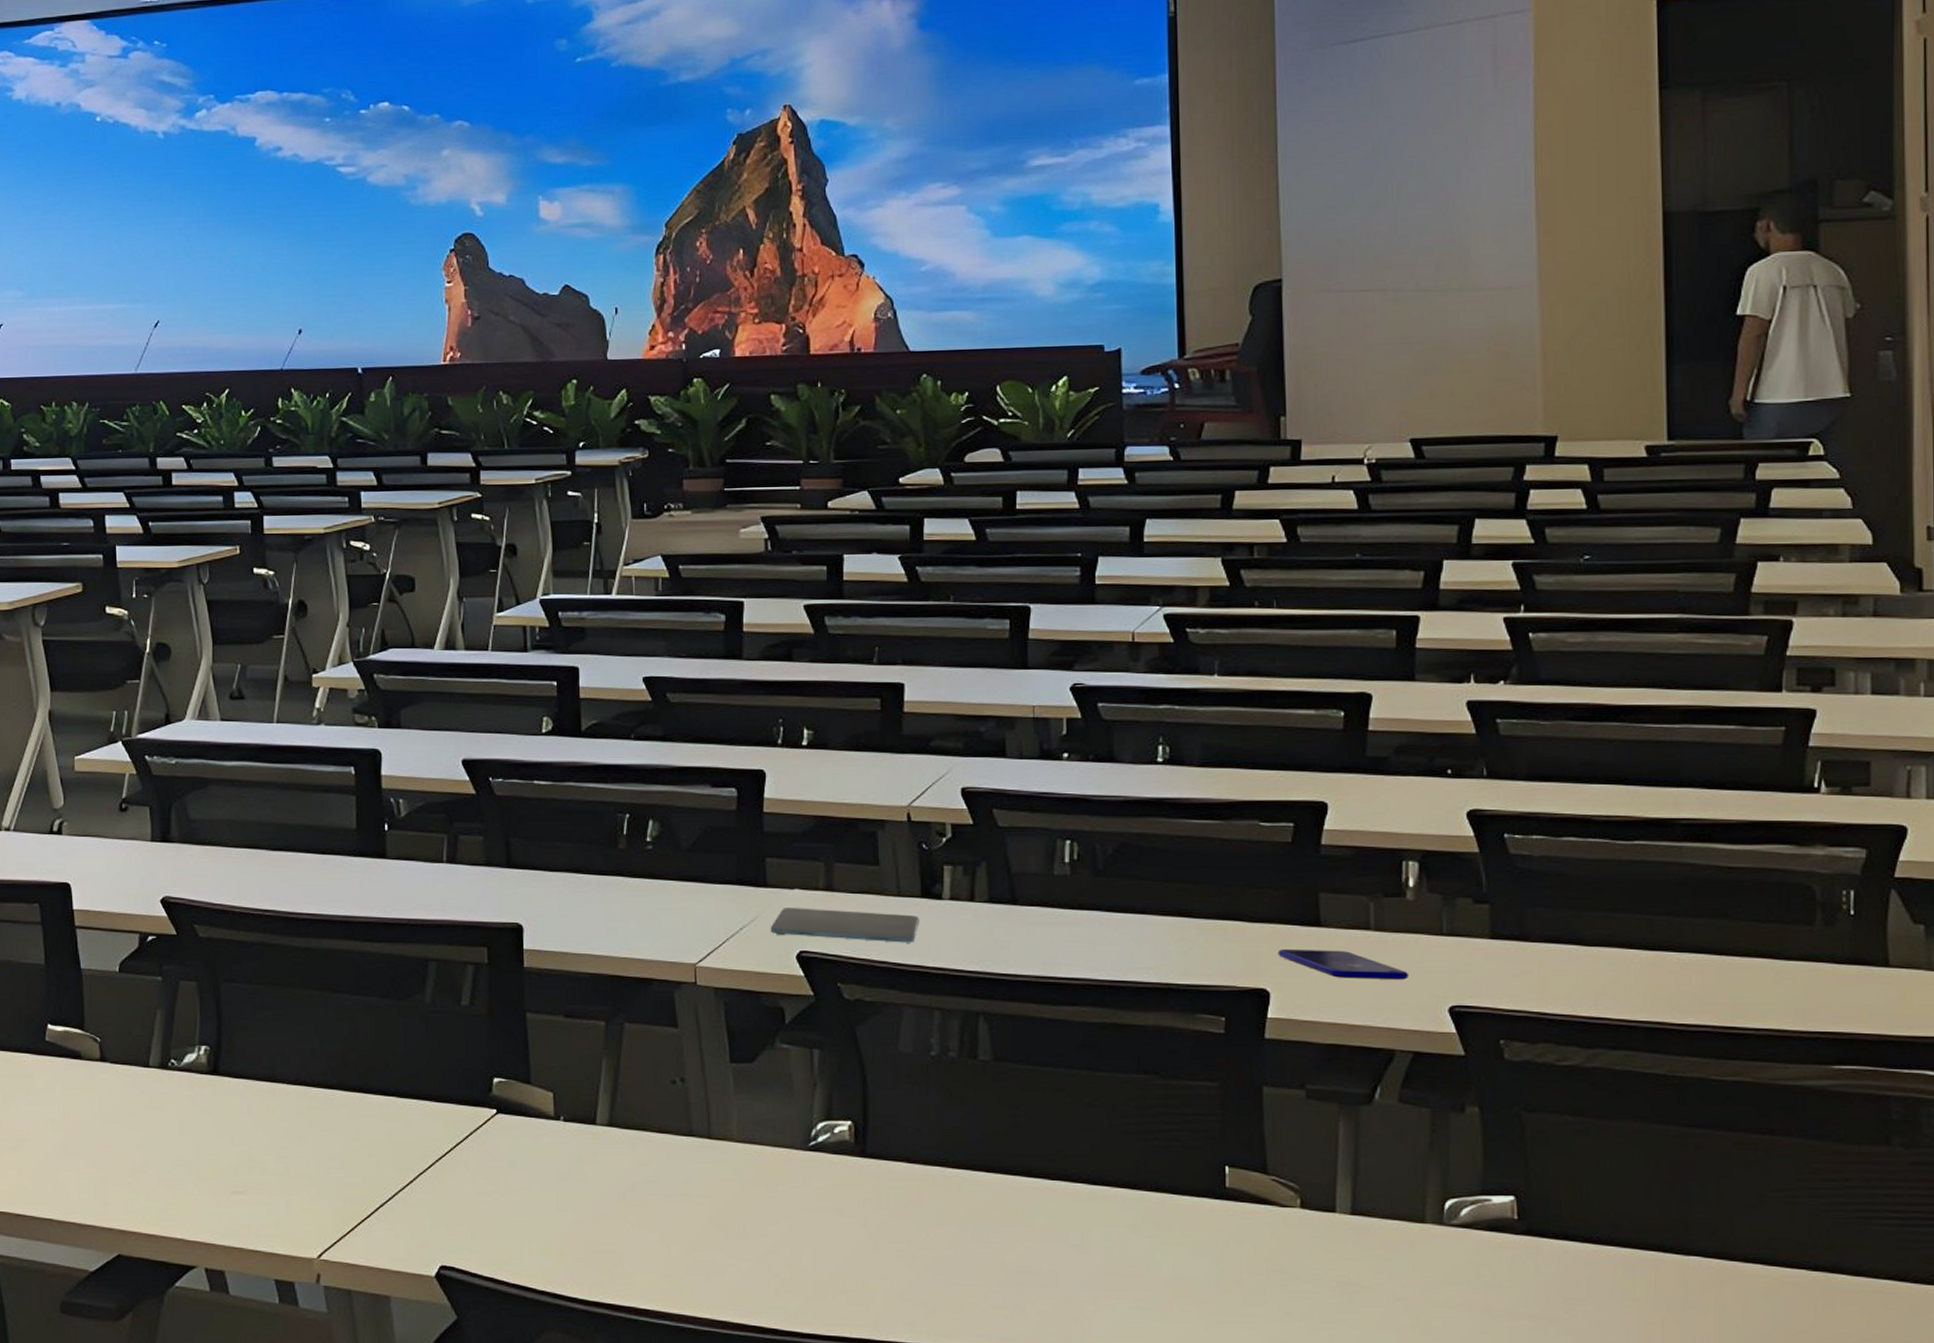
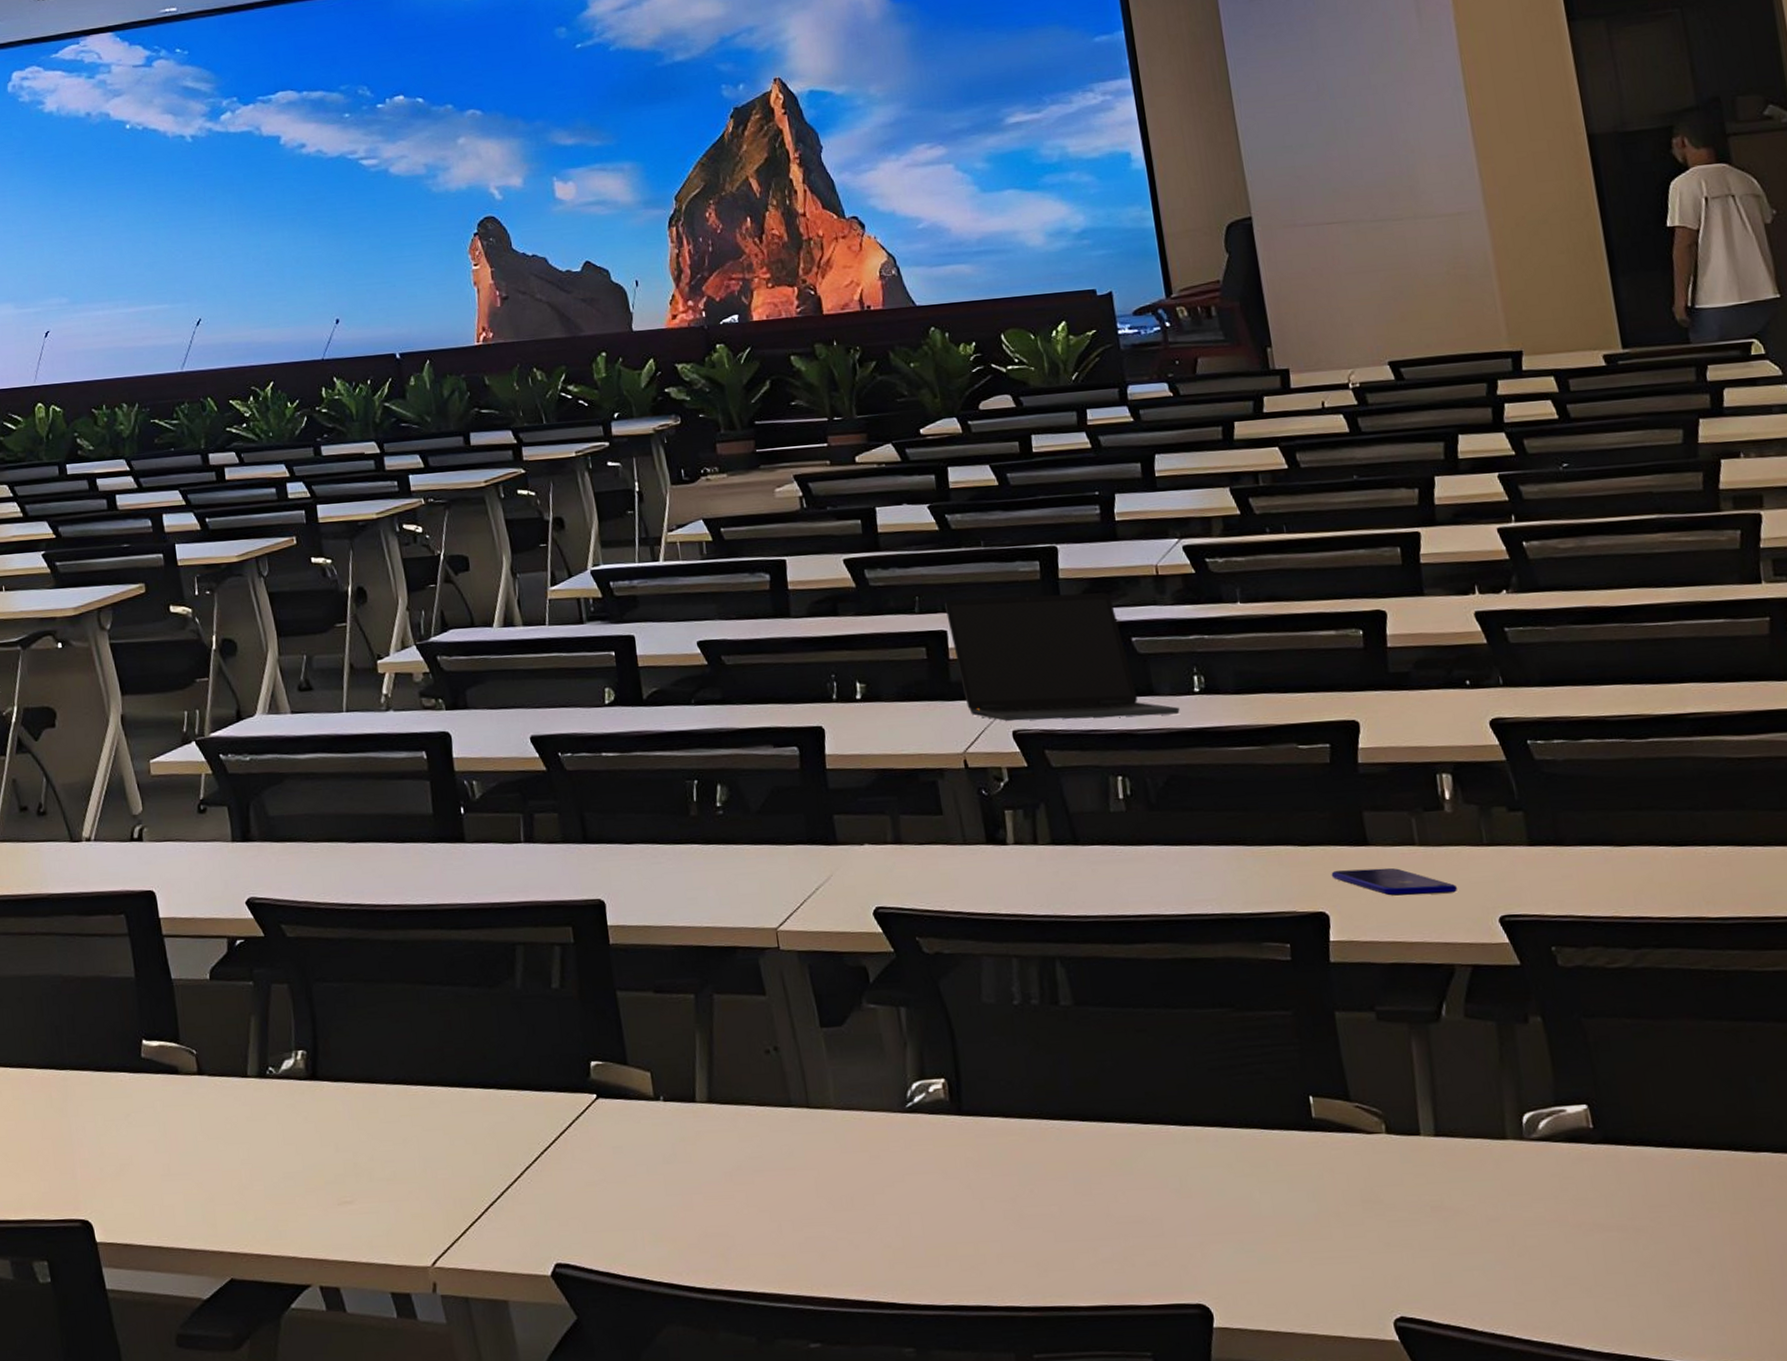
tablet: present [770,908,920,943] -> none [845,862,988,893]
laptop: none [904,652,1140,783] -> present [944,592,1180,721]

